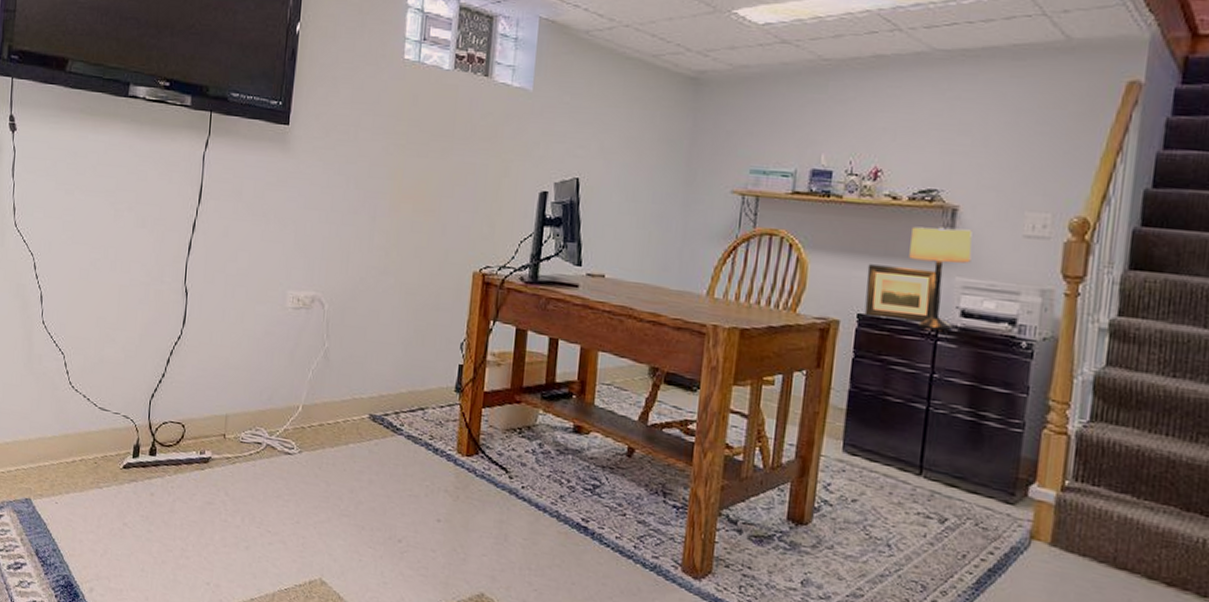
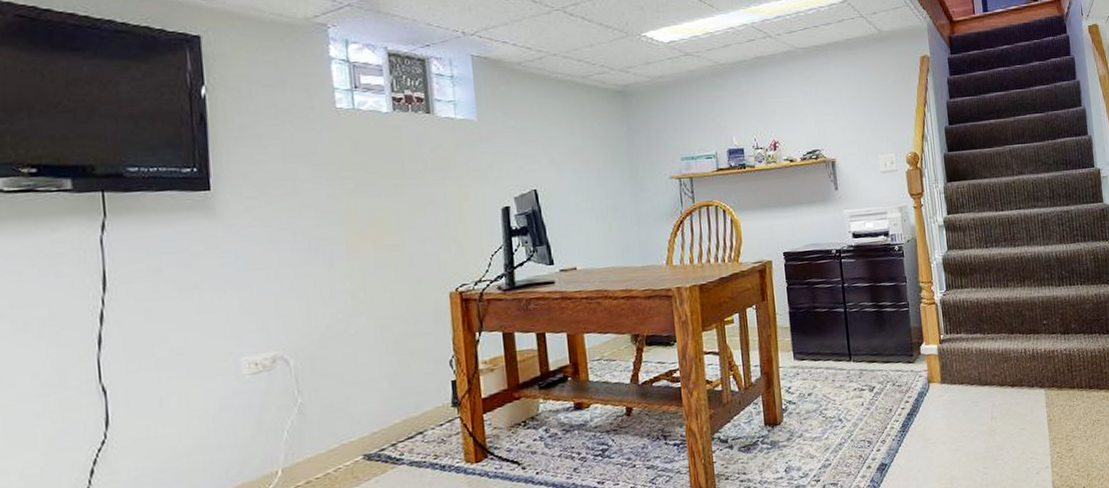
picture frame: present [864,264,937,323] -> none [783,209,835,253]
table lamp: present [909,226,973,331] -> none [808,174,851,253]

